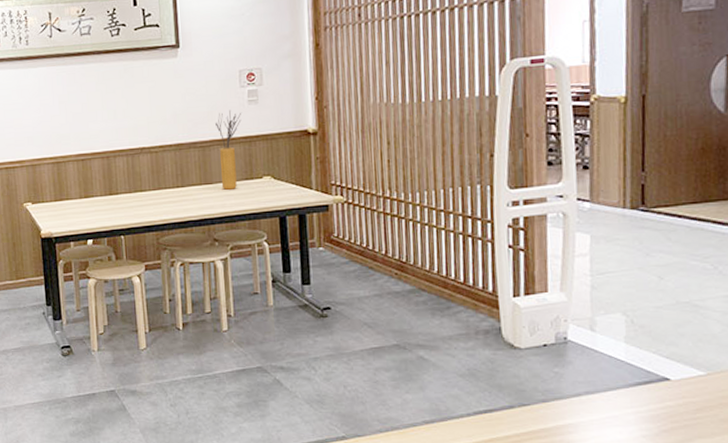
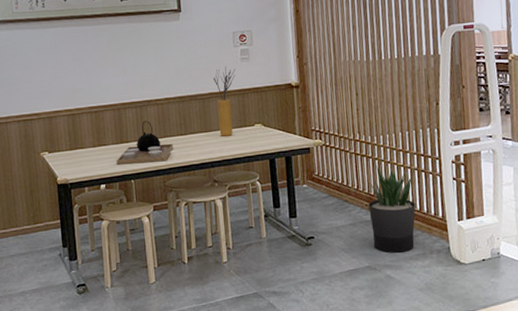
tea set: none [105,170,169,218] -> present [116,121,174,164]
planter: none [399,227,459,331] -> present [368,165,416,253]

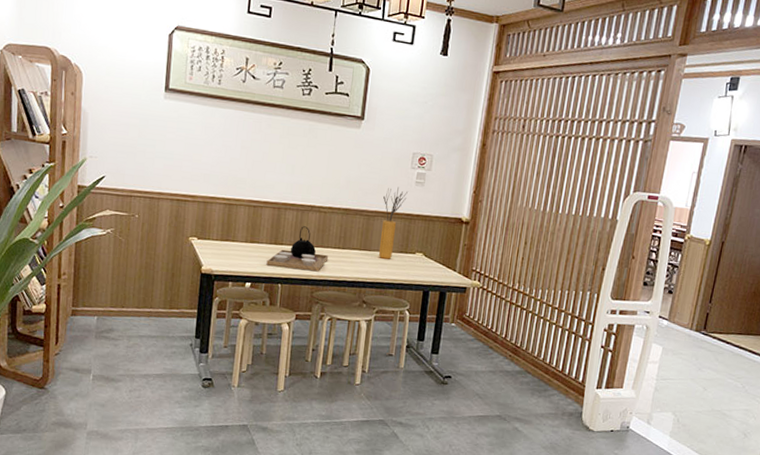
planter: present [368,165,416,253] -> none [508,318,564,409]

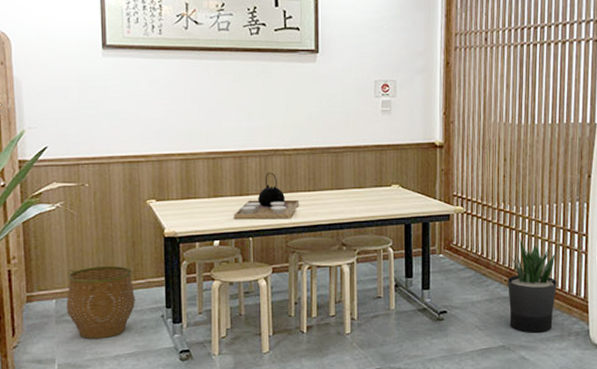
basket: none [105,291,169,358] -> present [66,266,136,340]
vase: present [378,186,408,259] -> none [350,118,374,196]
planter: none [508,318,564,409] -> present [508,238,558,333]

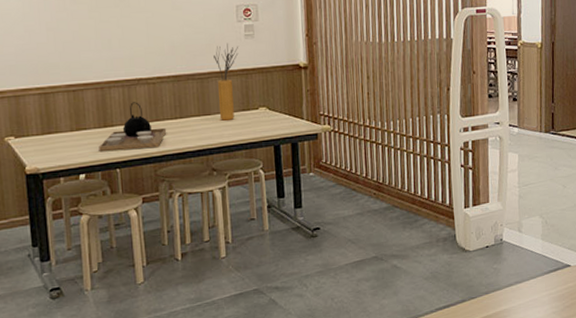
vase: none [350,118,374,196] -> present [214,43,239,121]
planter: present [508,238,558,333] -> none [377,152,424,242]

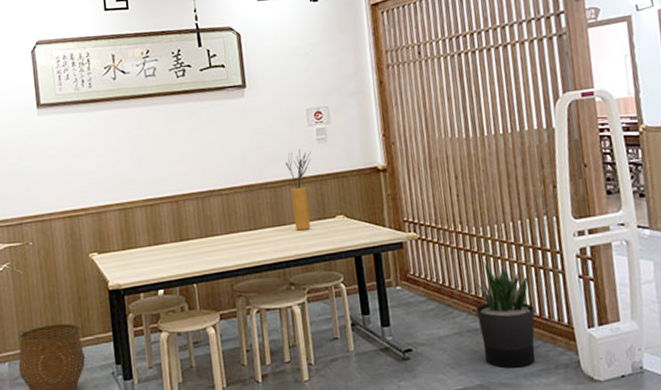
tea set: present [98,102,167,151] -> none [175,214,242,266]
planter: none [377,152,424,242] -> present [475,262,536,368]

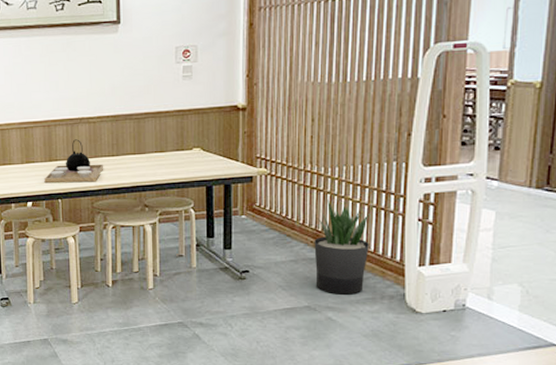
tea set: none [175,214,242,266] -> present [44,139,104,183]
vase: present [286,148,312,231] -> none [151,84,176,160]

